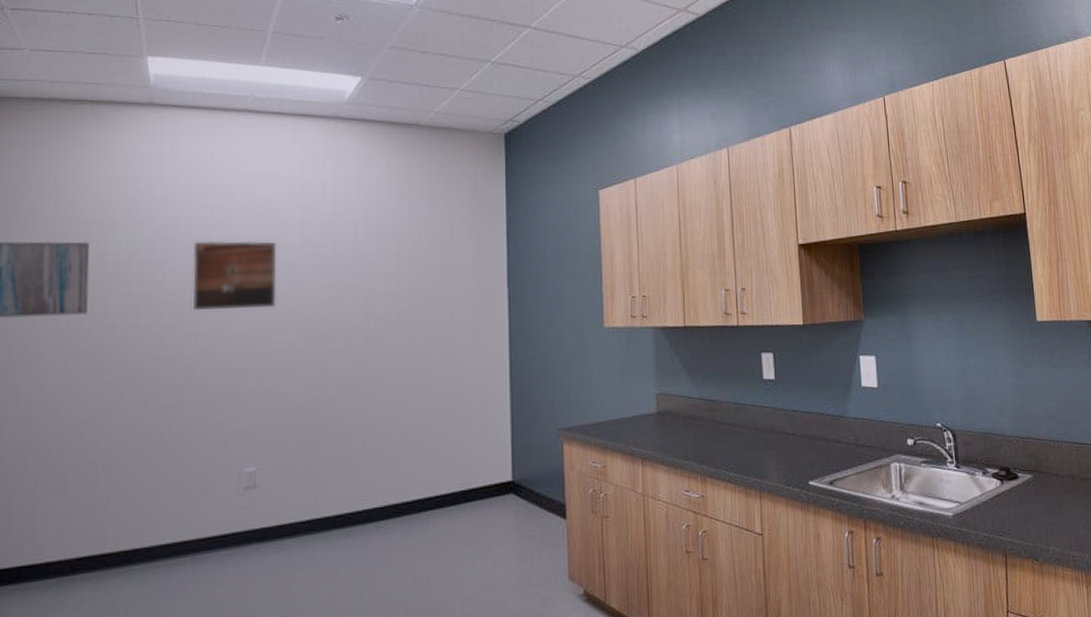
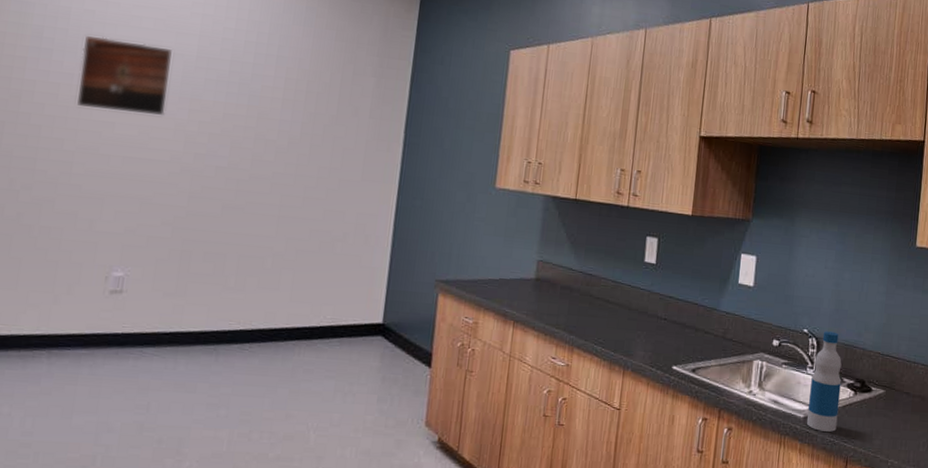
bottle: none [953,421,989,528] -> present [806,331,842,432]

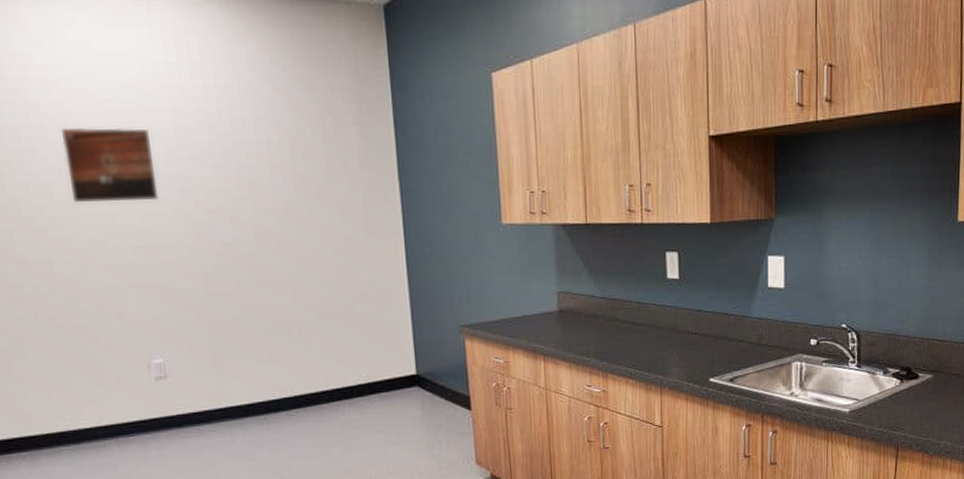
bottle: present [806,331,842,432] -> none [852,323,886,423]

